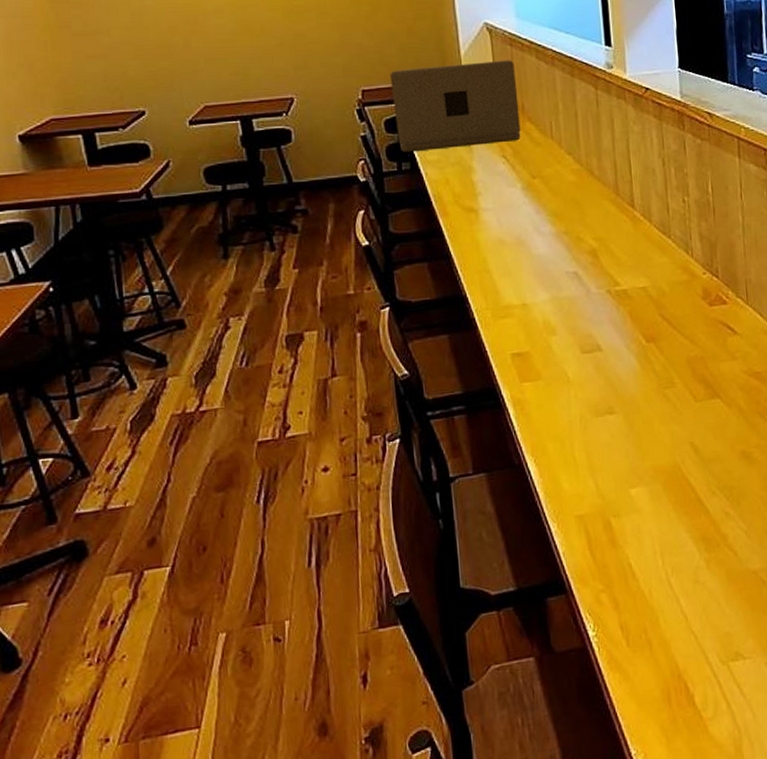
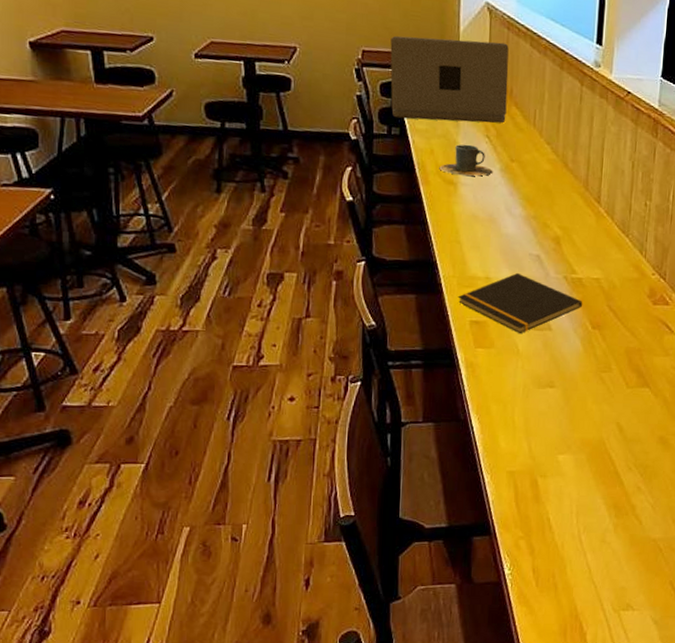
cup: none [457,167,515,202] -> present [439,144,493,176]
notepad: none [494,294,633,360] -> present [457,272,583,334]

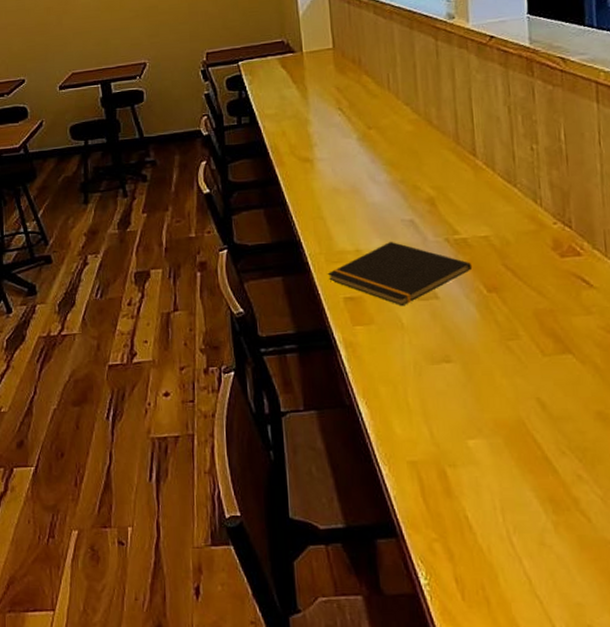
laptop: present [390,35,509,123] -> none [232,17,357,108]
cup: present [439,144,493,176] -> none [293,119,350,152]

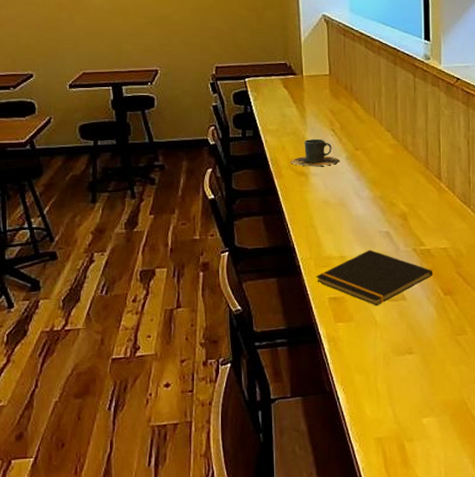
cup: none [293,119,350,152] -> present [291,138,340,167]

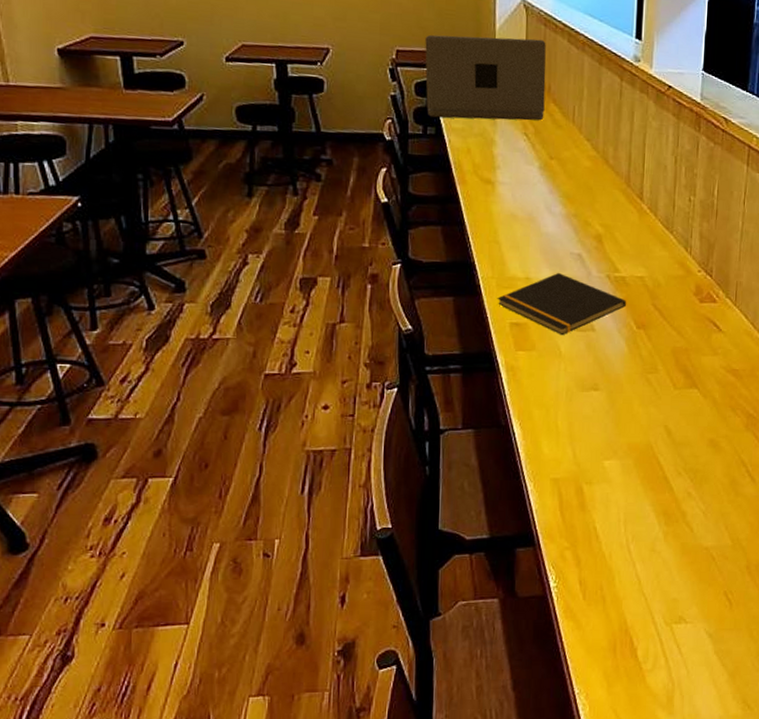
laptop: none [240,47,348,122] -> present [425,34,546,121]
cup: present [291,138,340,167] -> none [476,142,532,175]

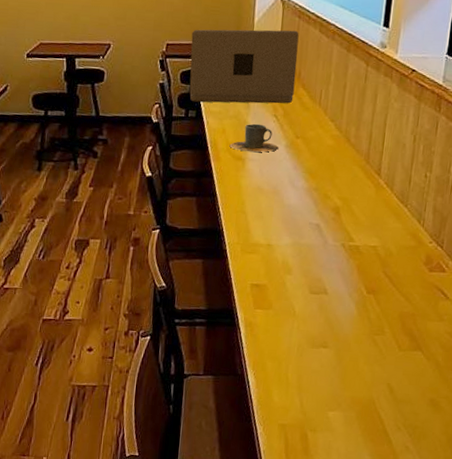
cup: none [476,142,532,175] -> present [229,123,279,152]
notepad: present [497,272,627,336] -> none [240,240,359,297]

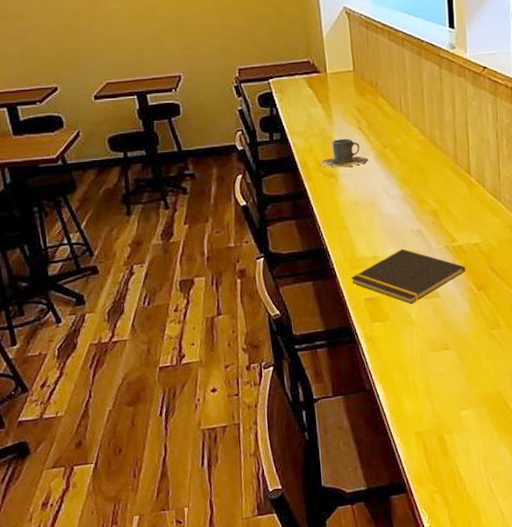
laptop: present [189,29,299,104] -> none [262,41,375,125]
notepad: none [240,240,359,297] -> present [350,248,466,305]

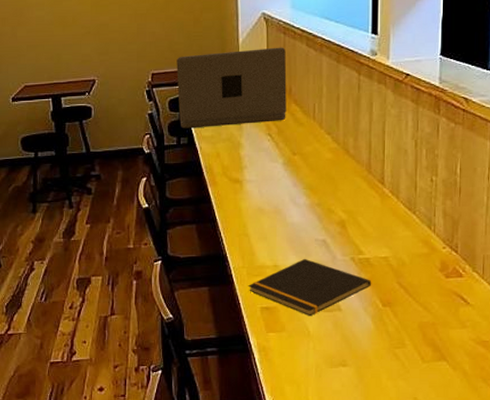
laptop: none [262,41,375,125] -> present [176,47,287,129]
cup: present [319,138,369,168] -> none [225,144,276,174]

